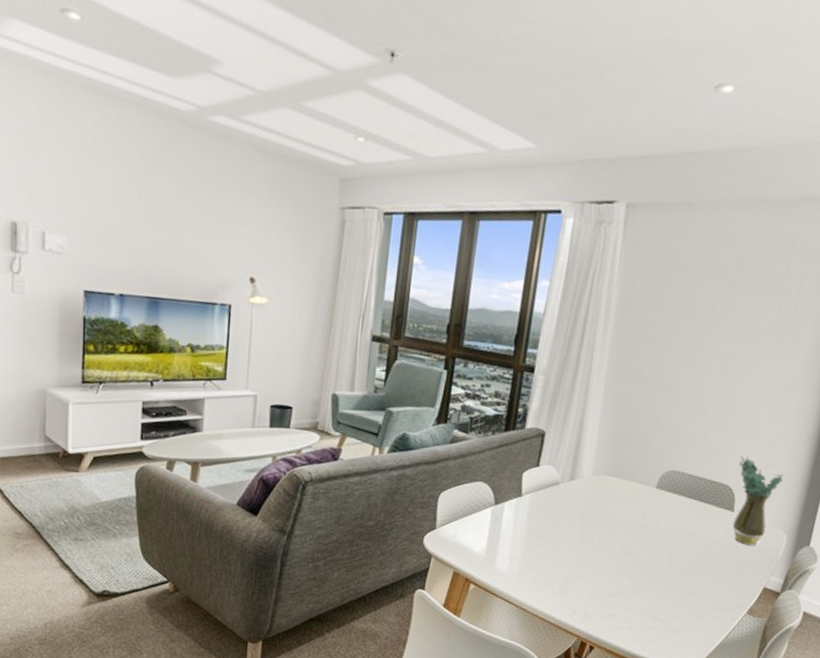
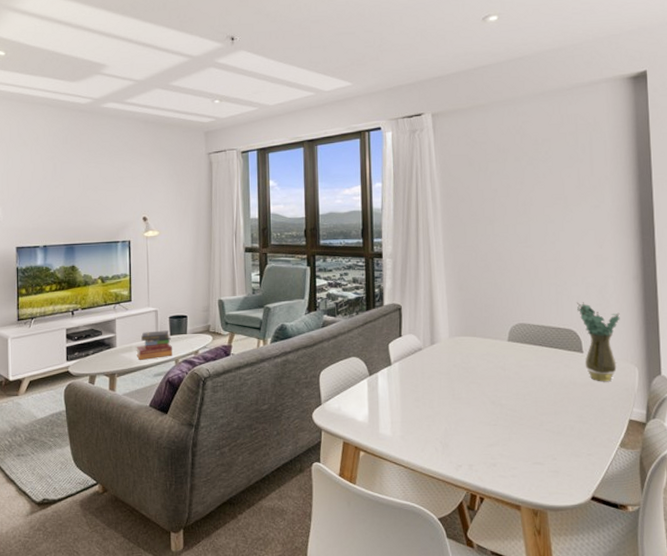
books: none [227,419,271,452] -> present [136,330,172,360]

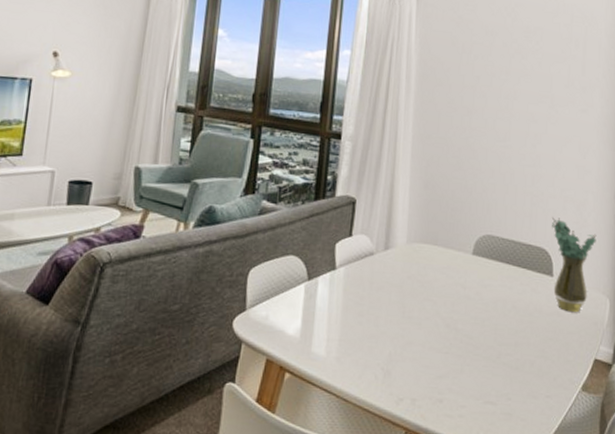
books: present [136,330,172,360] -> none [19,197,68,232]

